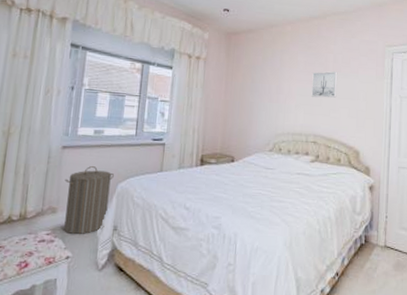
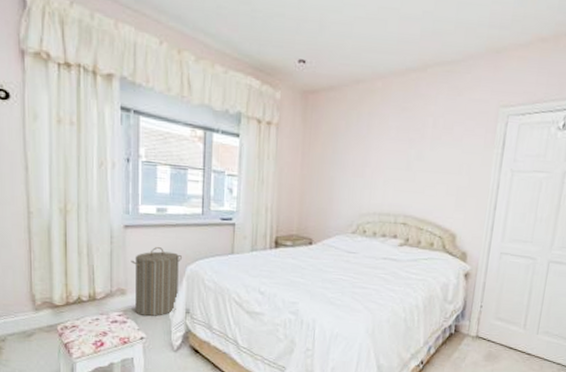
wall art: present [311,71,338,98] -> none [403,139,437,172]

